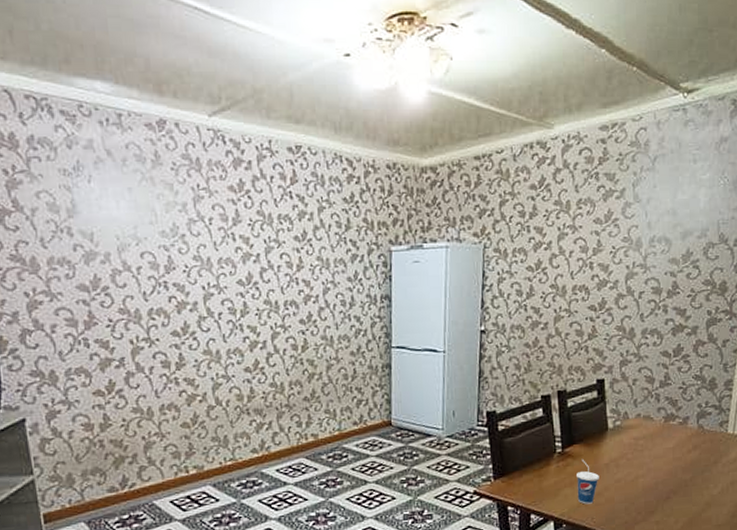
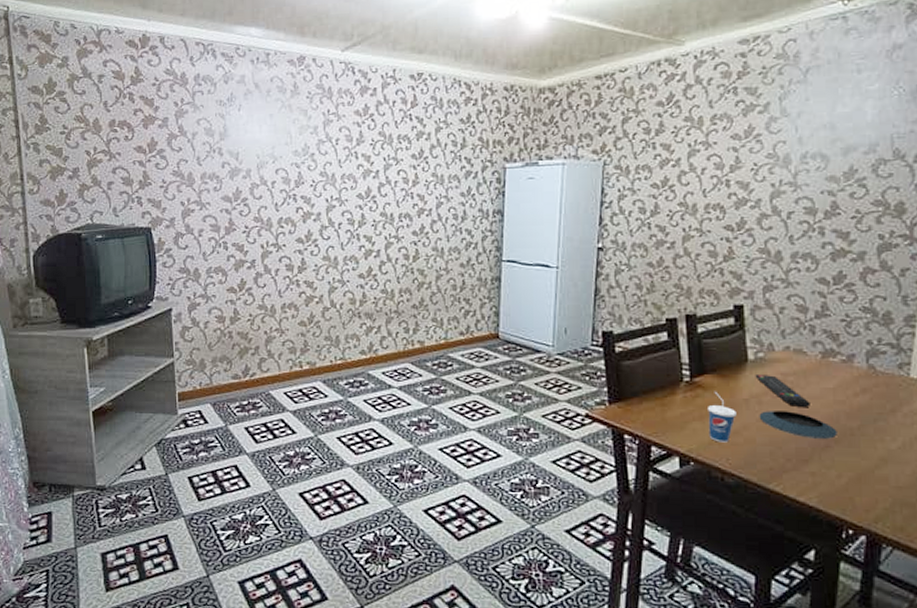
remote control: none [613,440,656,466] -> present [755,375,810,407]
saucer: none [617,470,675,493] -> present [759,411,837,439]

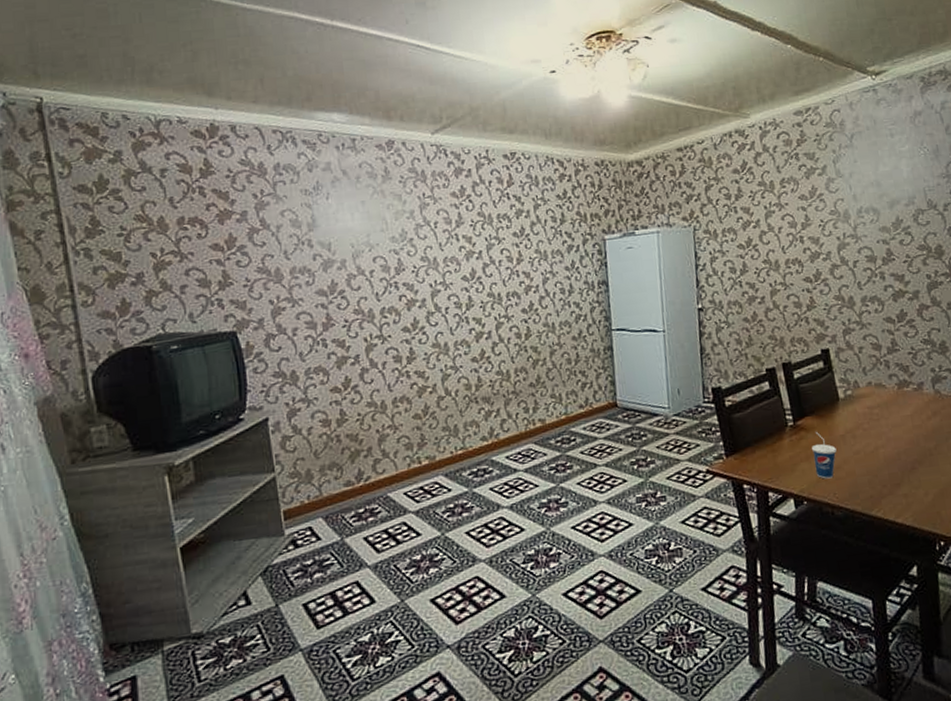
remote control: present [755,375,810,407] -> none [847,410,895,436]
saucer: present [759,411,837,439] -> none [855,440,920,464]

